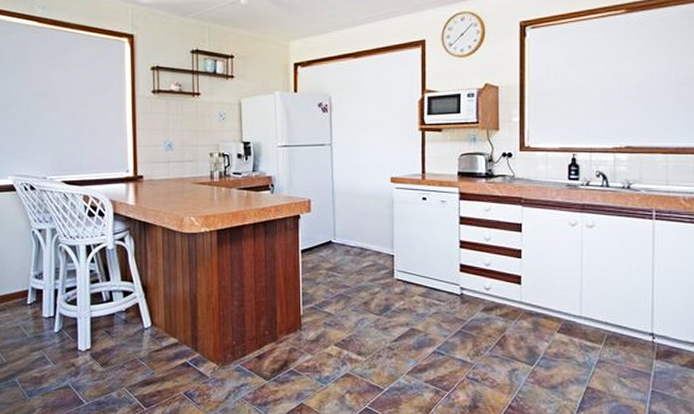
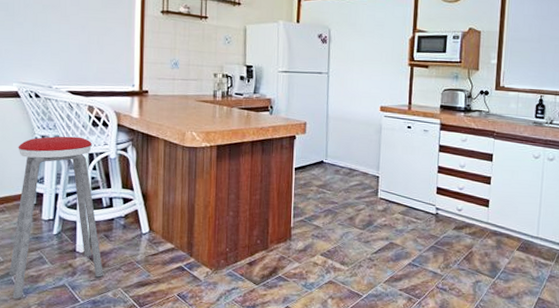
music stool: none [12,228,107,402] -> present [9,136,103,299]

